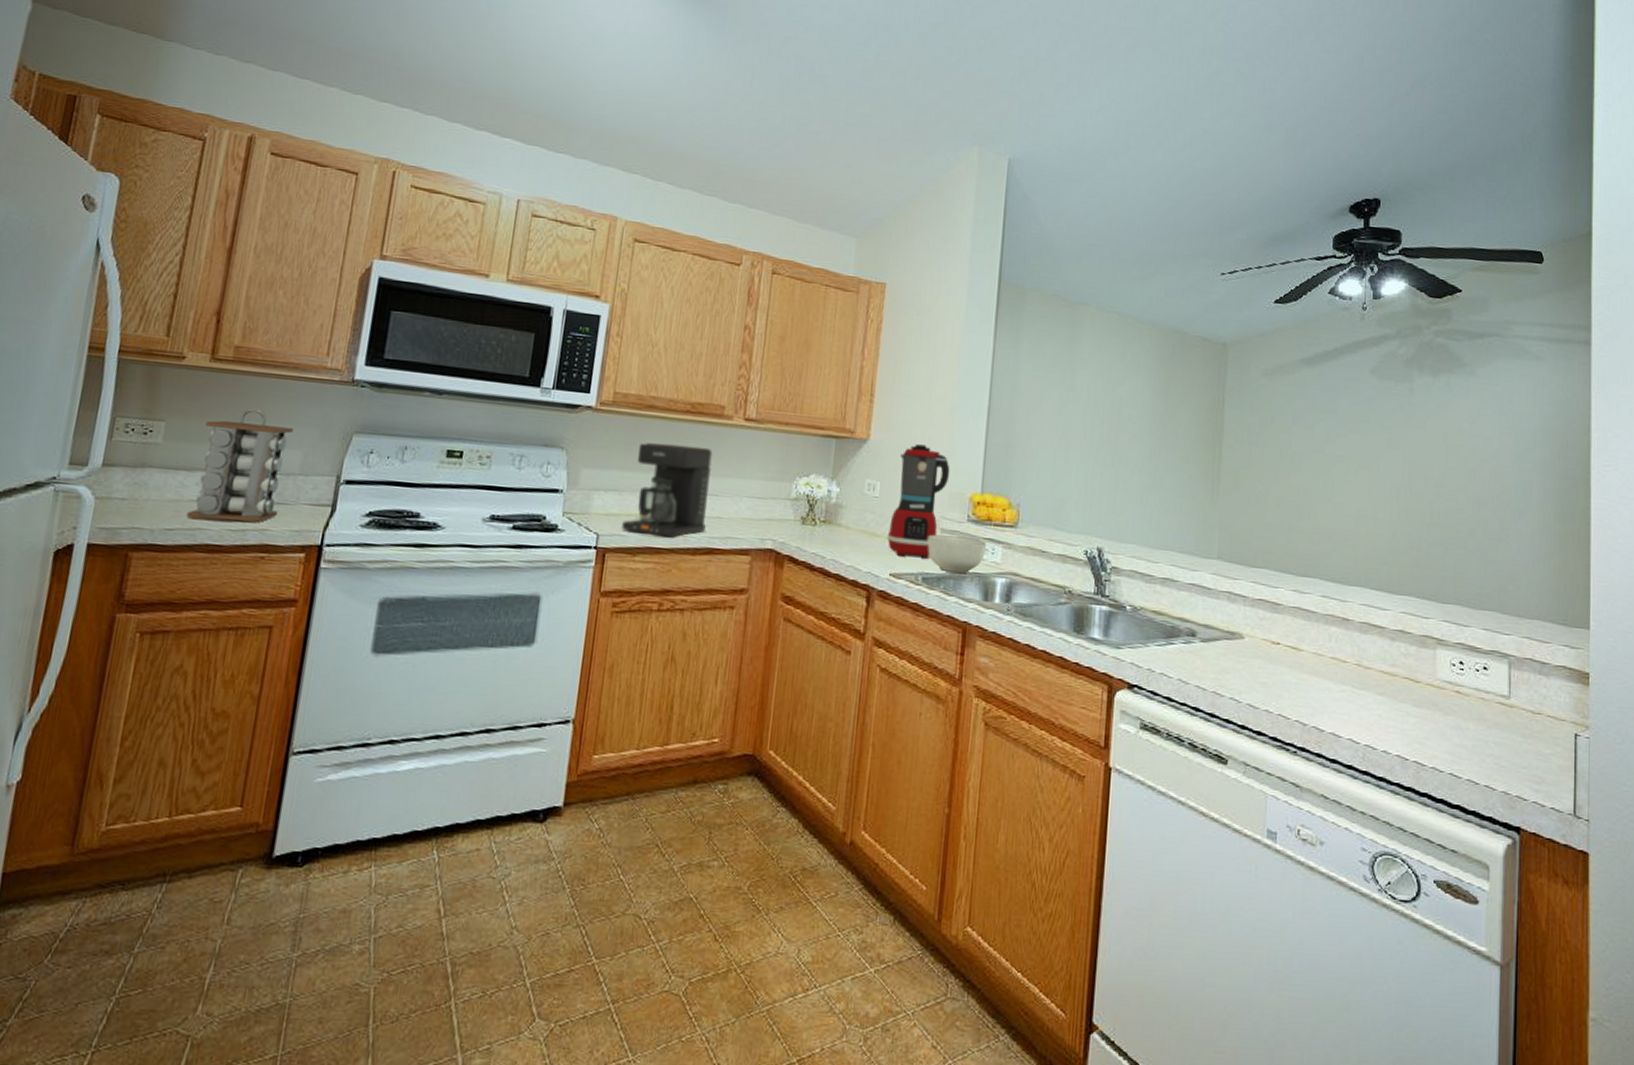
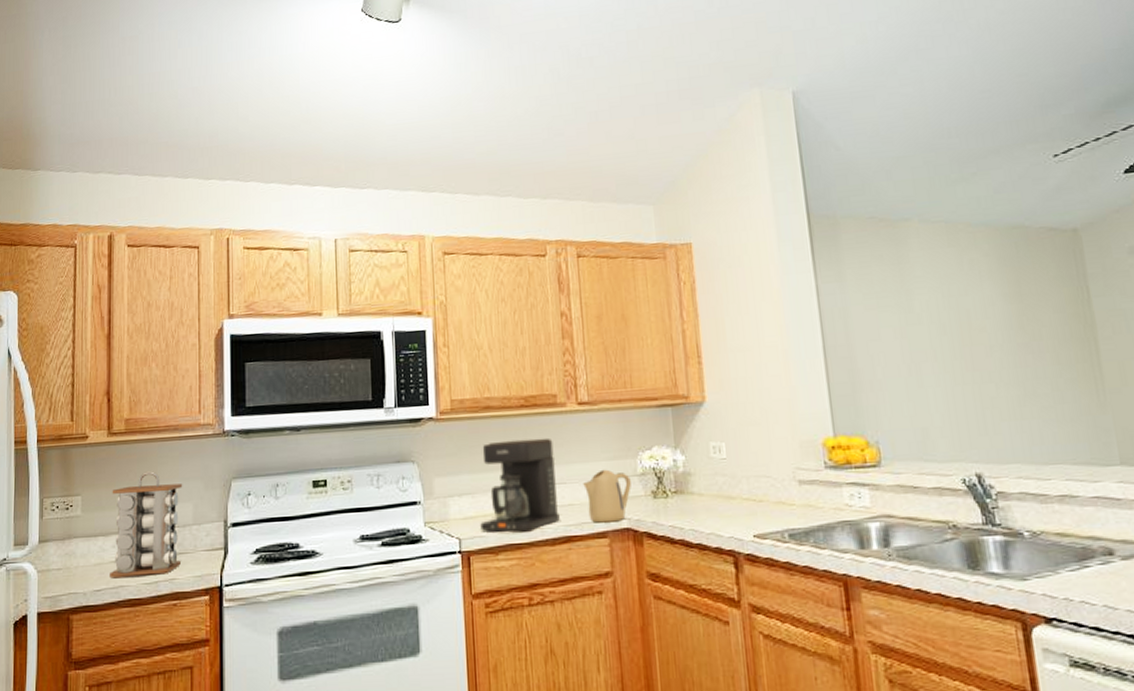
kettle: none [735,488,783,542] -> present [583,469,631,523]
blender: present [887,444,950,559] -> none [740,397,797,516]
bowl: present [927,534,986,574] -> none [786,485,851,525]

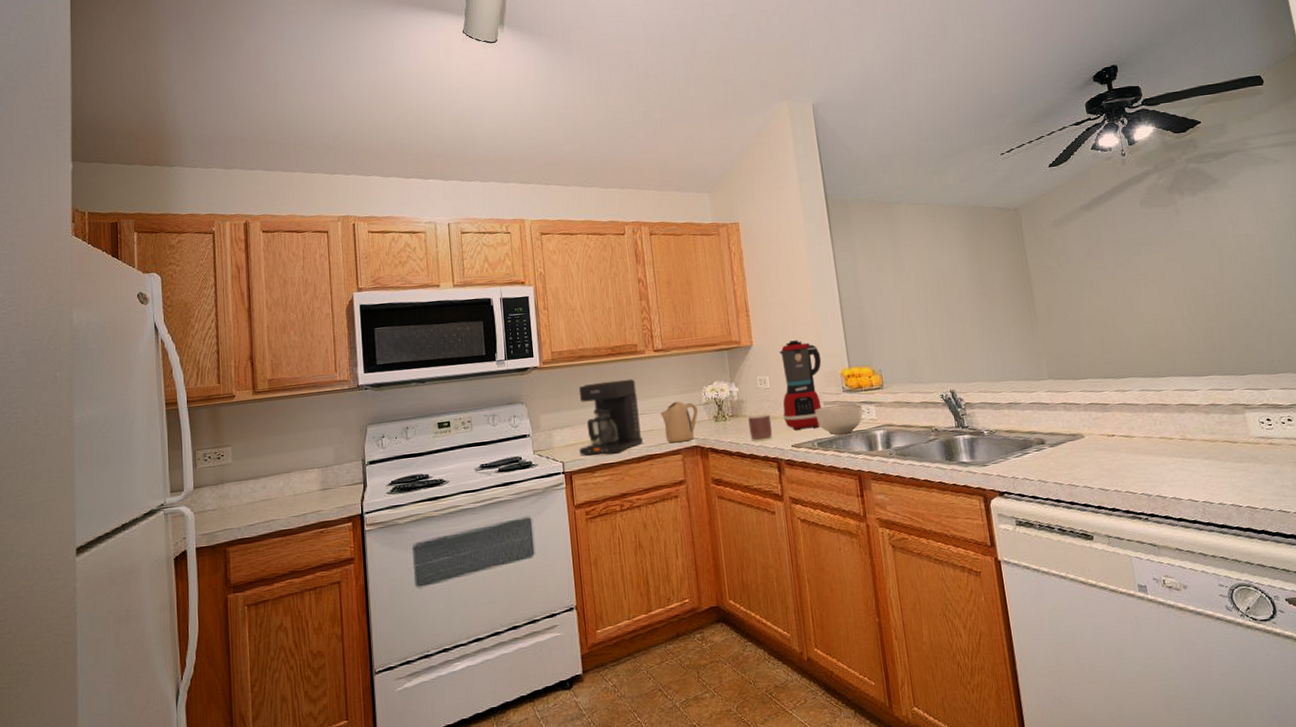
spice rack: present [110,471,183,578] -> none [259,422,325,513]
mug: none [696,492,729,528] -> present [748,414,773,442]
blender: none [740,397,797,516] -> present [779,340,822,430]
bowl: none [786,485,851,525] -> present [815,404,863,435]

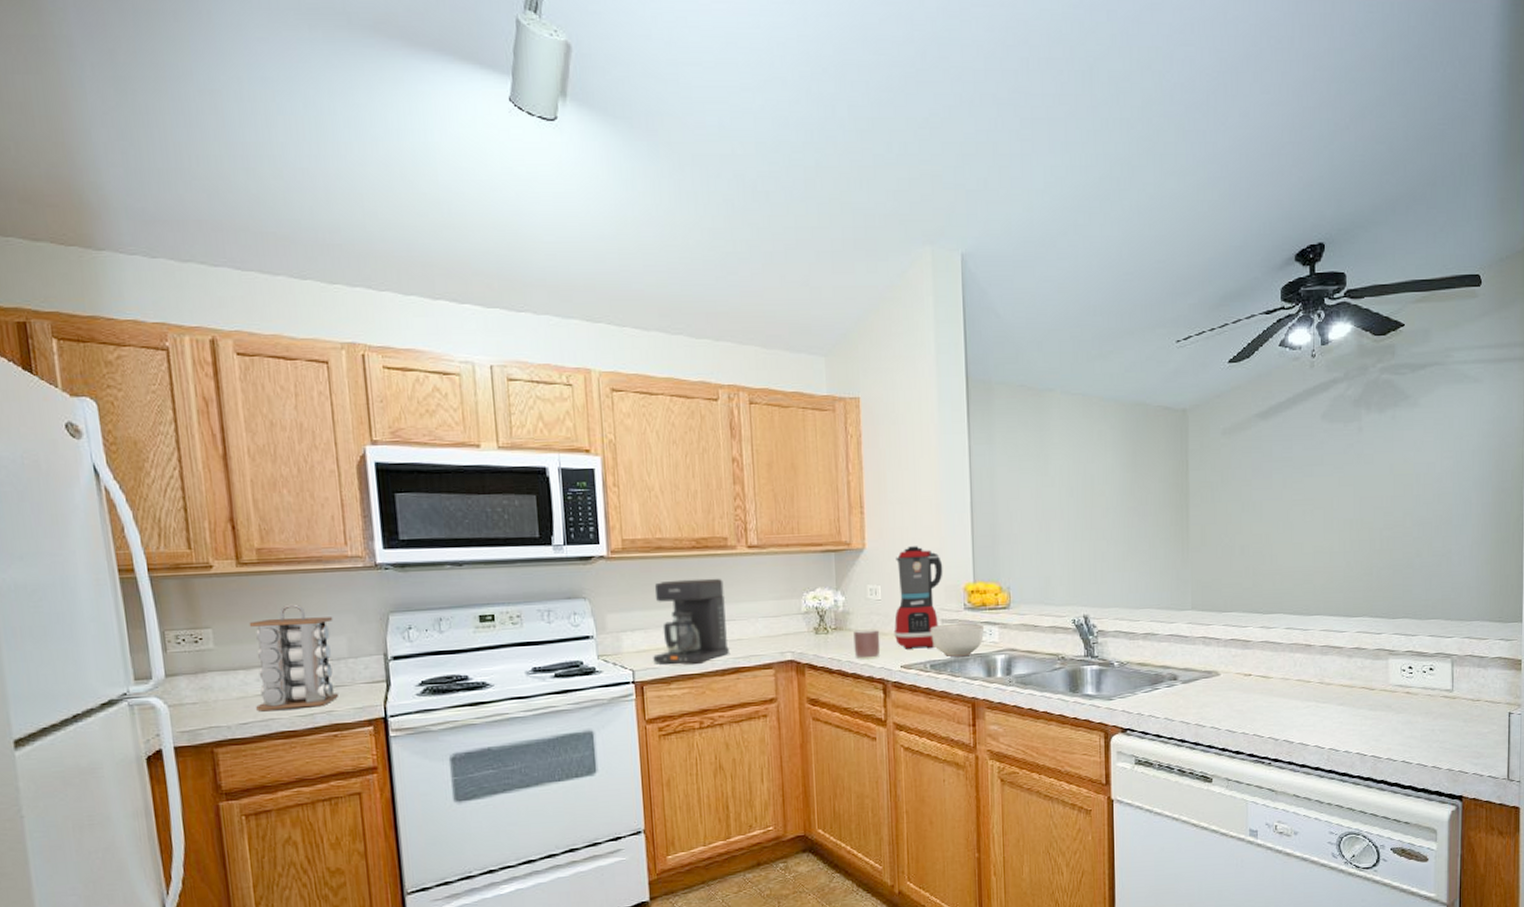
spice rack: none [259,422,325,513] -> present [249,604,338,711]
kettle: present [660,401,698,443] -> none [751,608,796,656]

